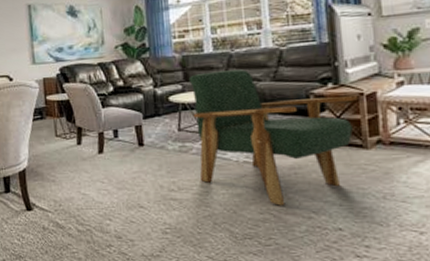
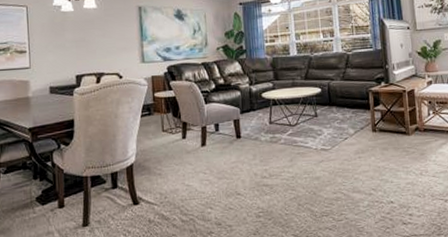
armchair: present [188,69,359,206] -> none [278,70,403,186]

